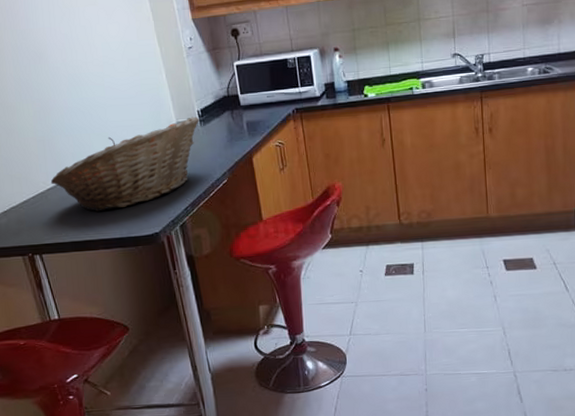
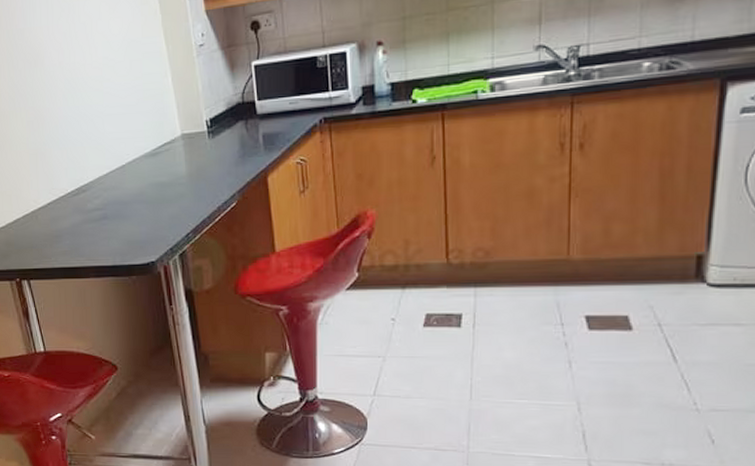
fruit basket: present [50,116,199,212] -> none [41,127,207,236]

